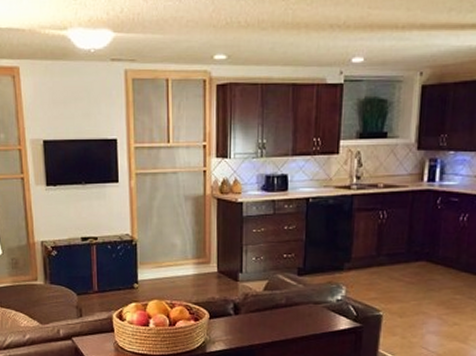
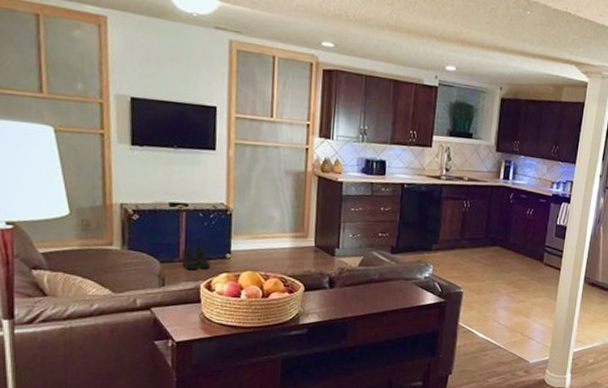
boots: none [94,277,121,300] -> present [181,246,211,269]

